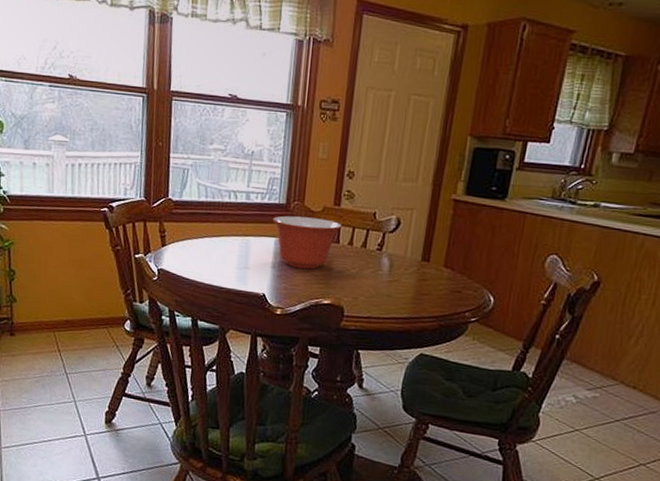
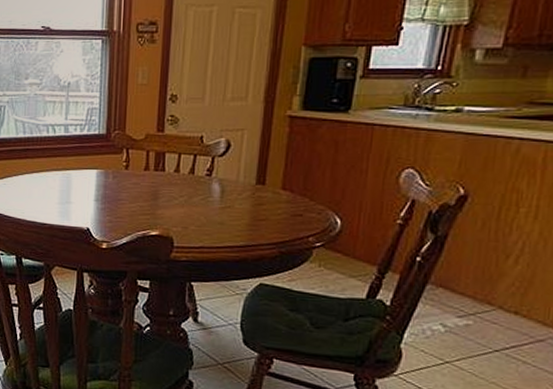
mixing bowl: present [273,215,342,269] -> none [94,146,167,200]

